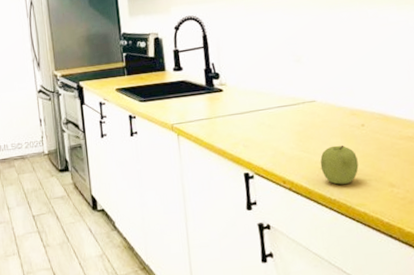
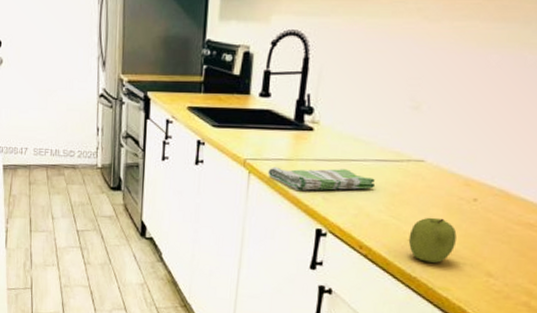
dish towel: none [193,118,283,143] -> present [267,167,376,191]

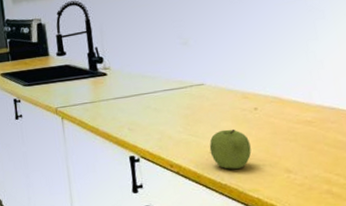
dish towel: present [267,167,376,191] -> none [77,102,170,126]

